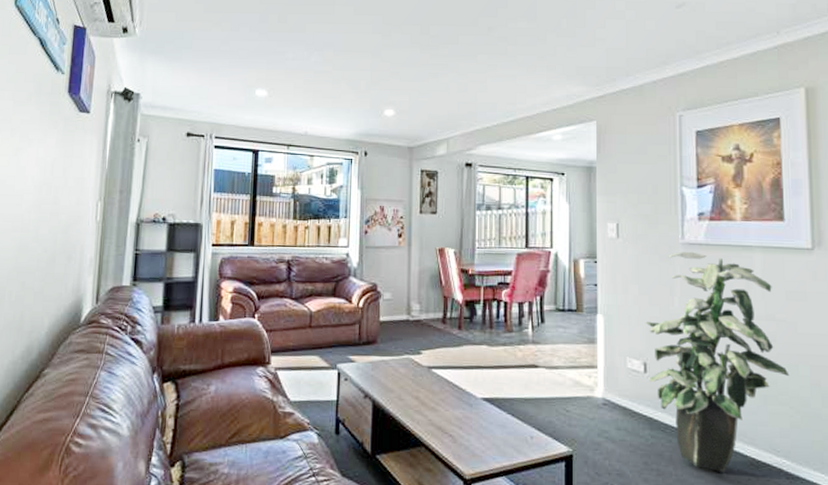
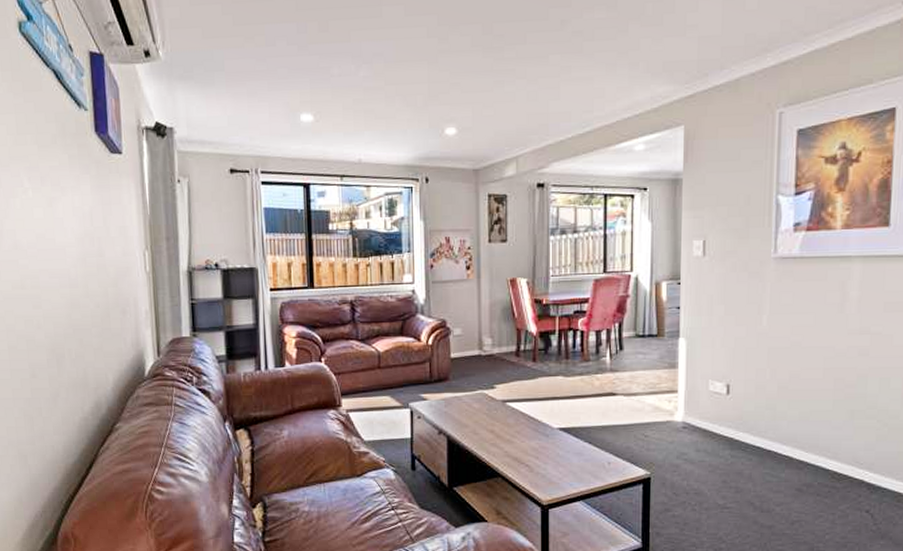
indoor plant: present [645,252,790,472] -> none [730,267,880,486]

